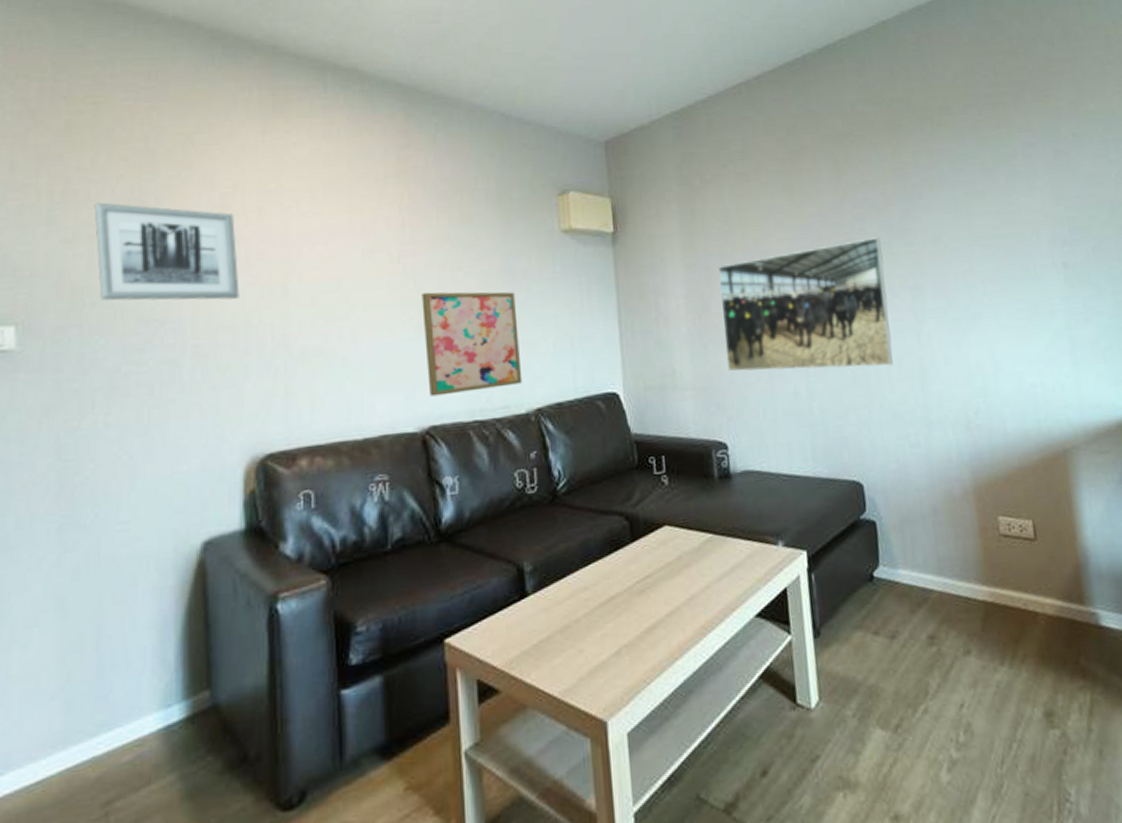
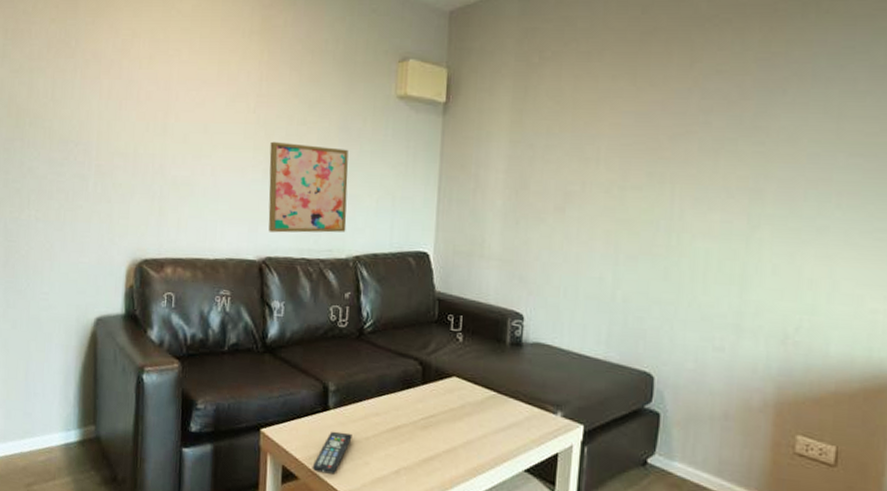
wall art: present [94,202,240,301] -> none [34,41,132,131]
remote control: none [515,618,560,678] -> present [312,431,352,474]
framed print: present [718,237,893,372] -> none [536,132,725,267]

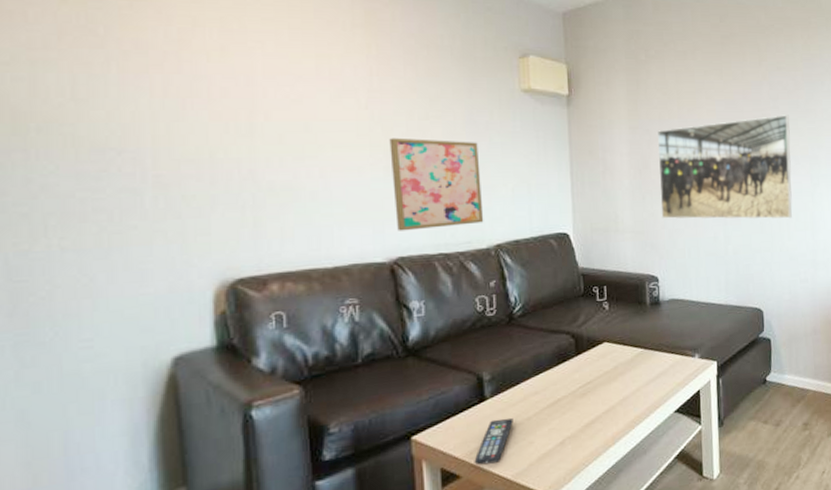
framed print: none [536,132,725,267] -> present [657,115,792,220]

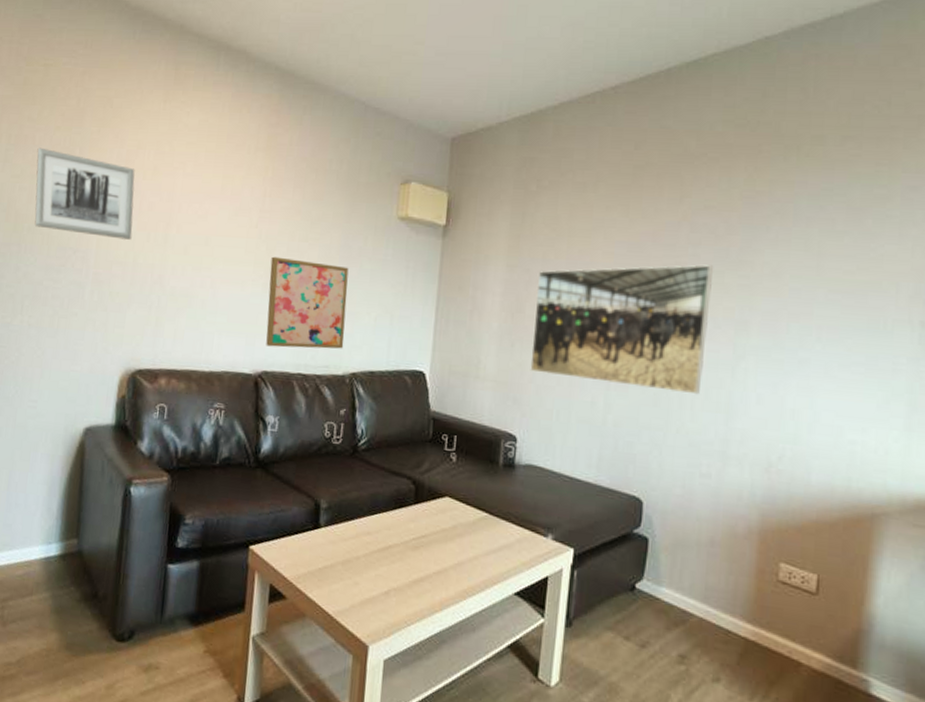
wall art: none [33,26,203,134] -> present [34,147,135,241]
remote control: present [474,417,513,466] -> none [300,549,343,594]

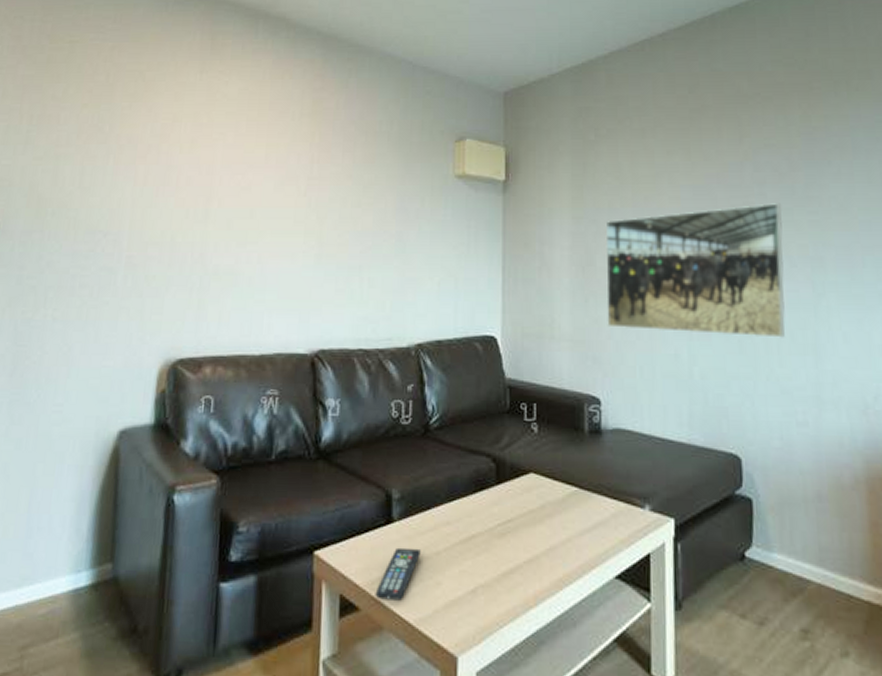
wall art: present [34,147,135,241] -> none [59,127,171,219]
wall art: present [266,256,349,349] -> none [321,225,407,322]
remote control: none [300,549,343,594] -> present [375,547,421,601]

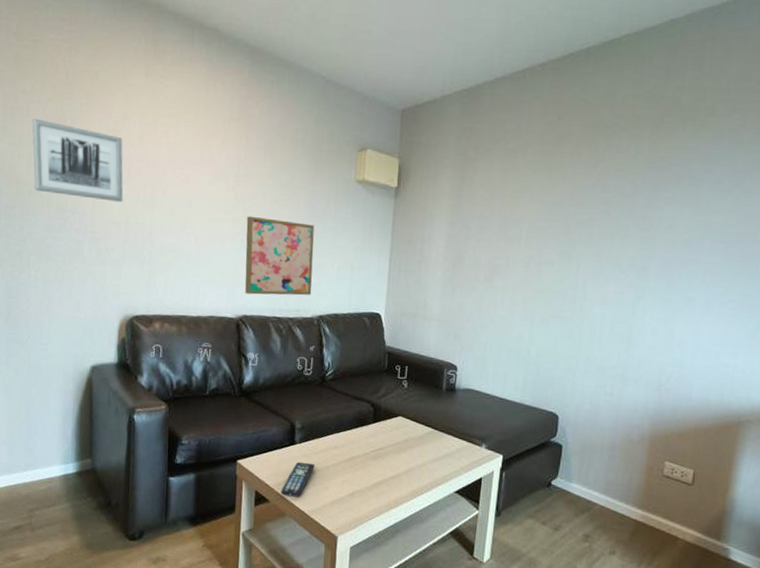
wall art: none [59,127,171,219] -> present [32,118,123,203]
wall art: none [321,225,407,322] -> present [245,216,315,296]
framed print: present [605,203,785,338] -> none [468,220,620,329]

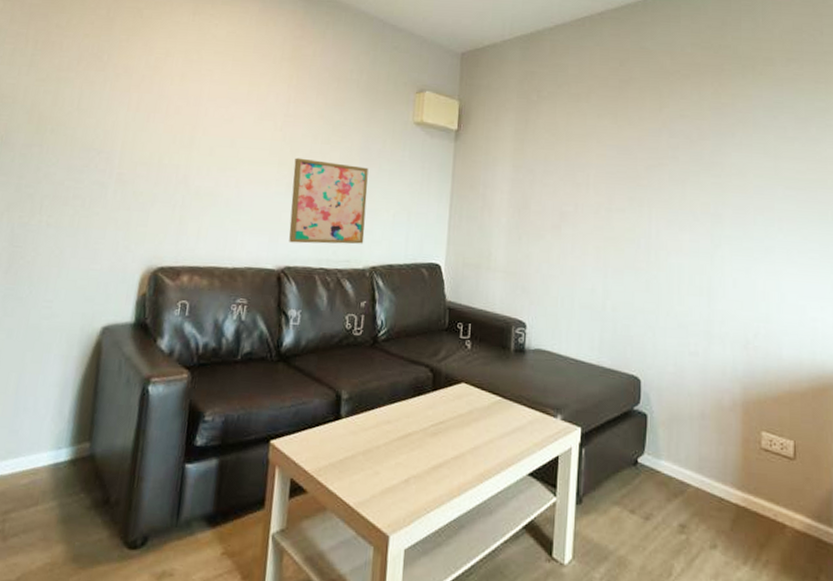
wall art: present [32,118,123,203] -> none [58,53,163,142]
remote control: present [280,461,315,497] -> none [321,440,363,486]

